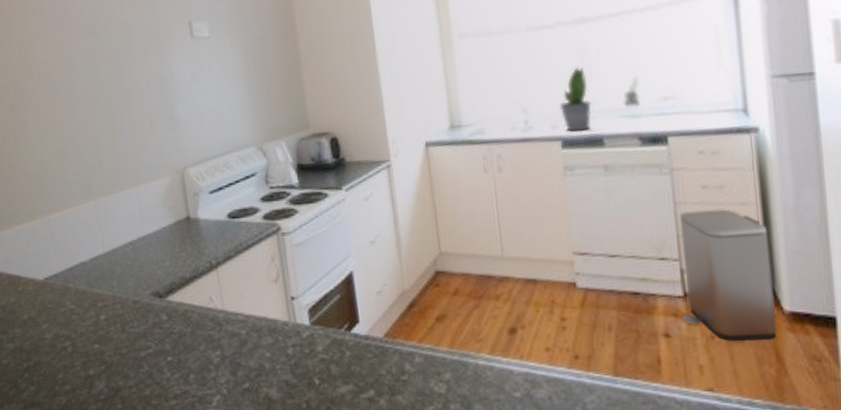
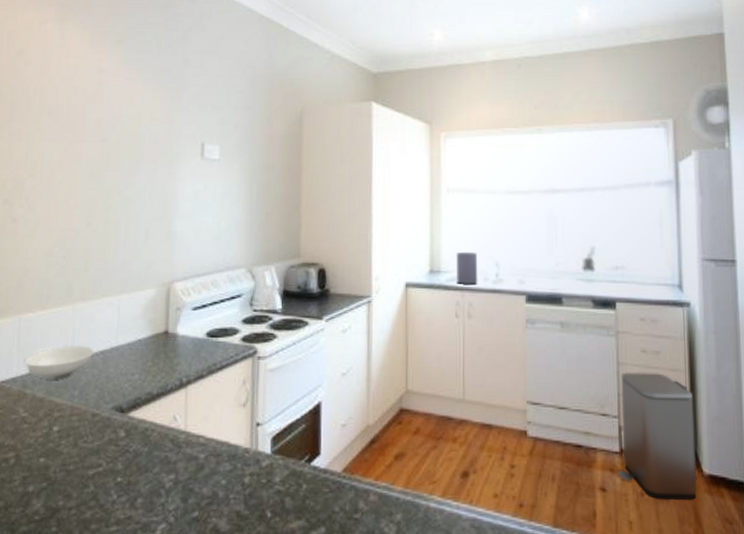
bowl: none [61,239,124,273] -> present [24,346,94,380]
canister: none [477,100,505,137] -> present [456,251,478,284]
potted plant: present [559,66,592,132] -> none [527,230,554,288]

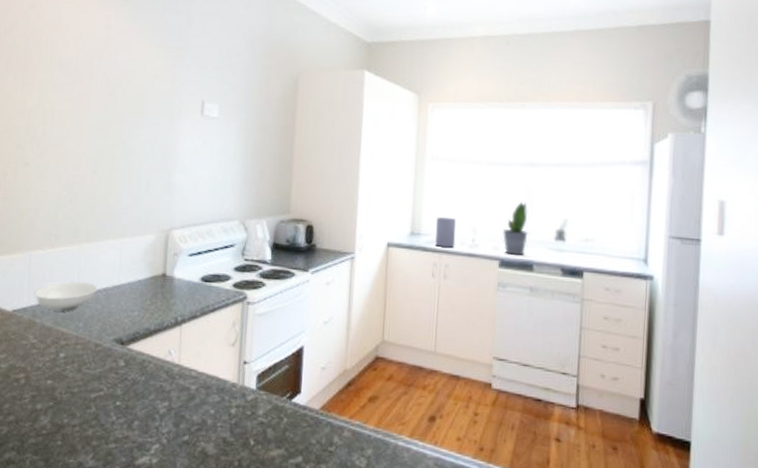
potted plant: none [527,230,554,288] -> present [502,201,528,255]
pedal bin: present [618,372,697,500] -> none [572,337,649,454]

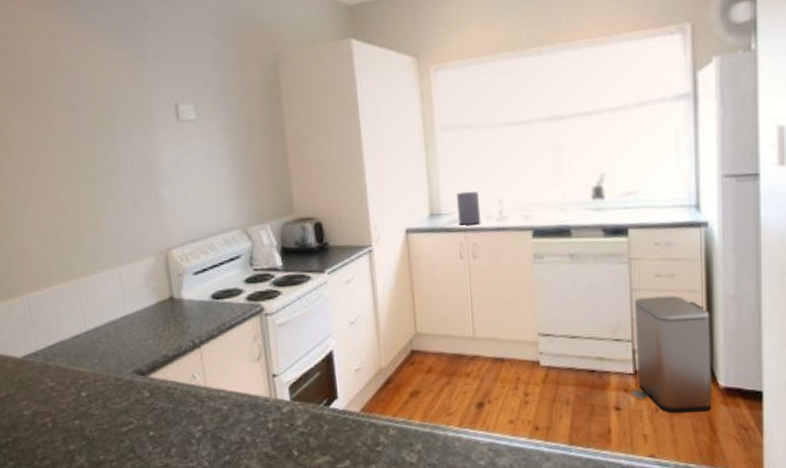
bowl: present [34,282,98,312] -> none [41,318,106,352]
potted plant: present [502,201,528,255] -> none [532,161,562,222]
pedal bin: none [572,337,649,454] -> present [632,296,712,413]

